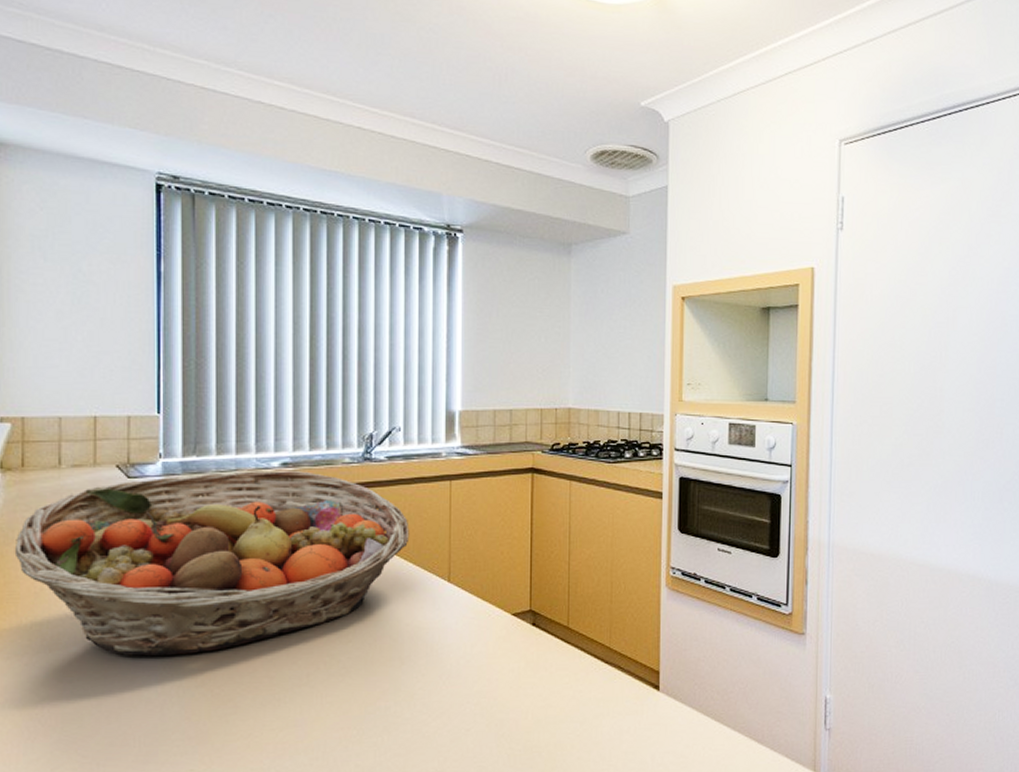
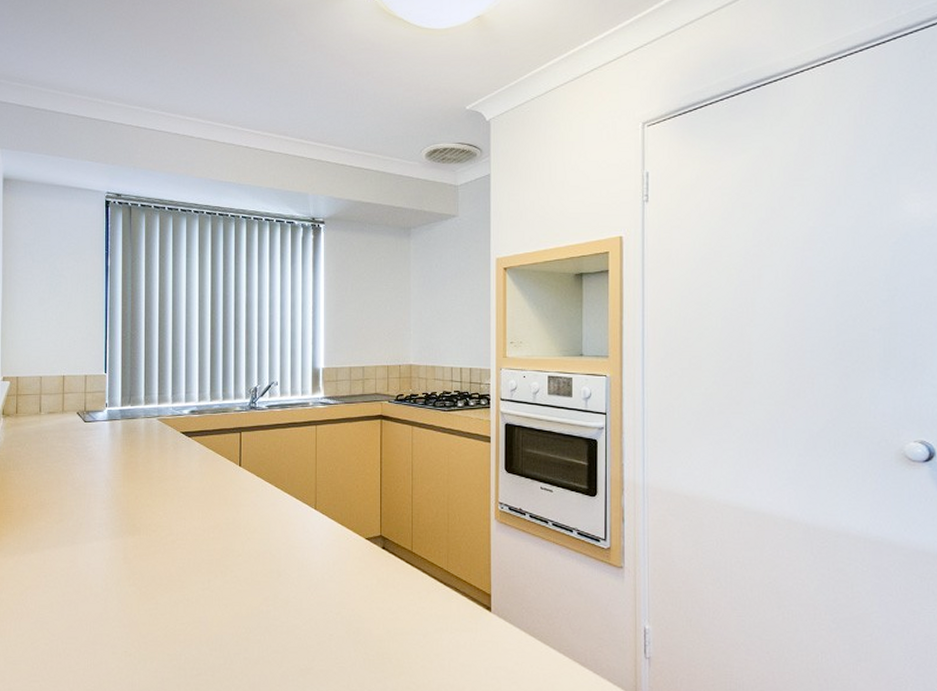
fruit basket: present [14,471,410,656] -> none [10,417,285,560]

